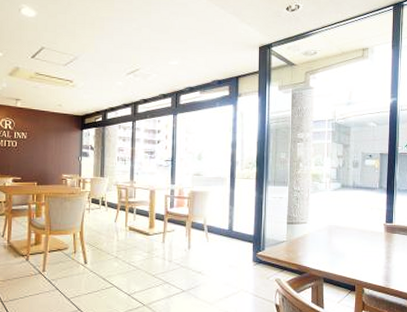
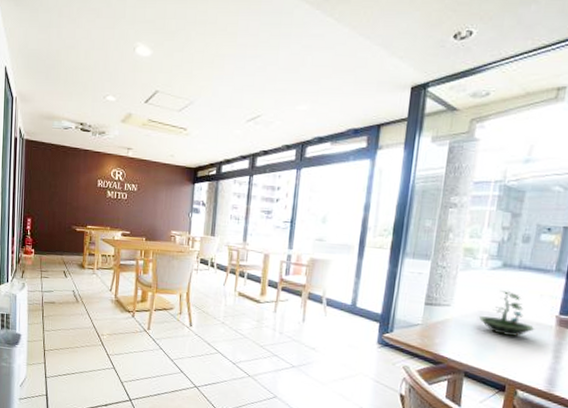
terrarium: none [330,207,371,245] -> present [479,291,535,338]

